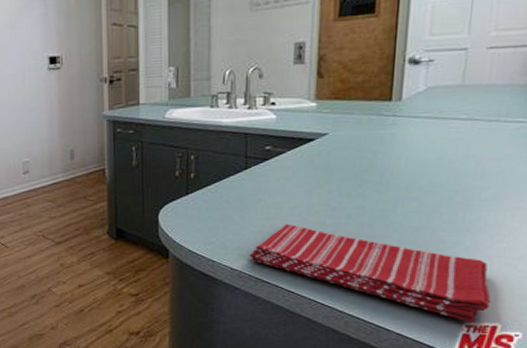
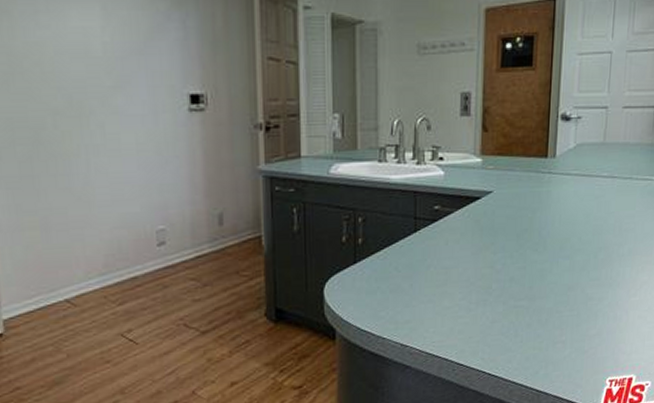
dish towel: present [249,224,491,322] -> none [419,290,628,377]

